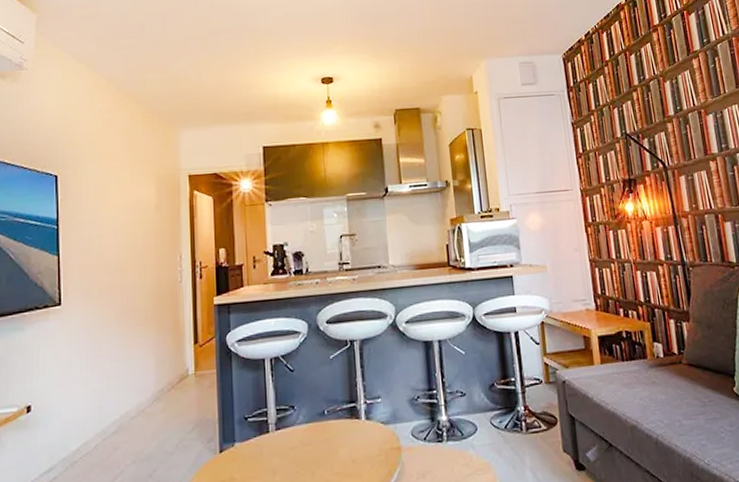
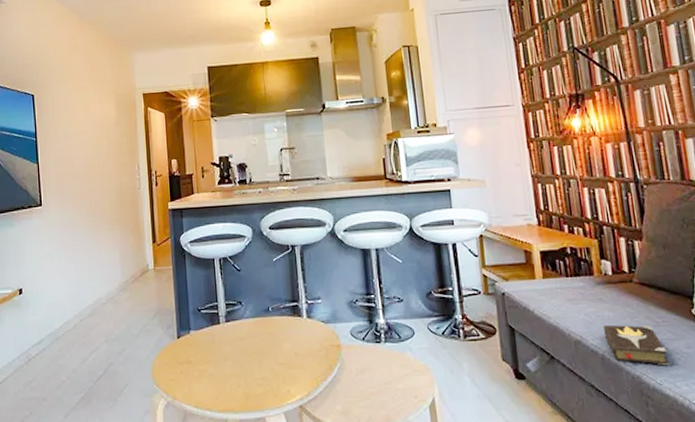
hardback book: none [656,406,716,446] -> present [603,324,670,366]

